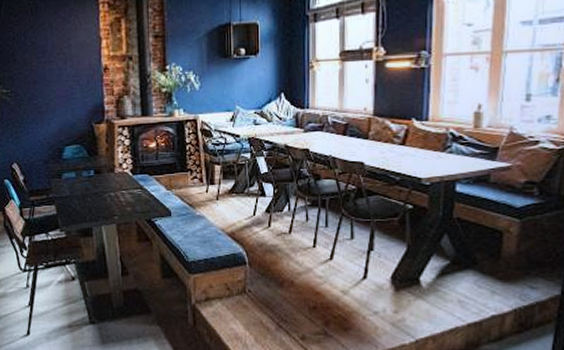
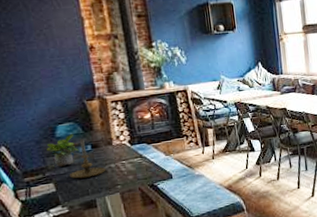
potted plant: none [53,157,82,189] -> present [46,134,79,167]
candle holder: none [71,163,106,204] -> present [70,139,106,179]

